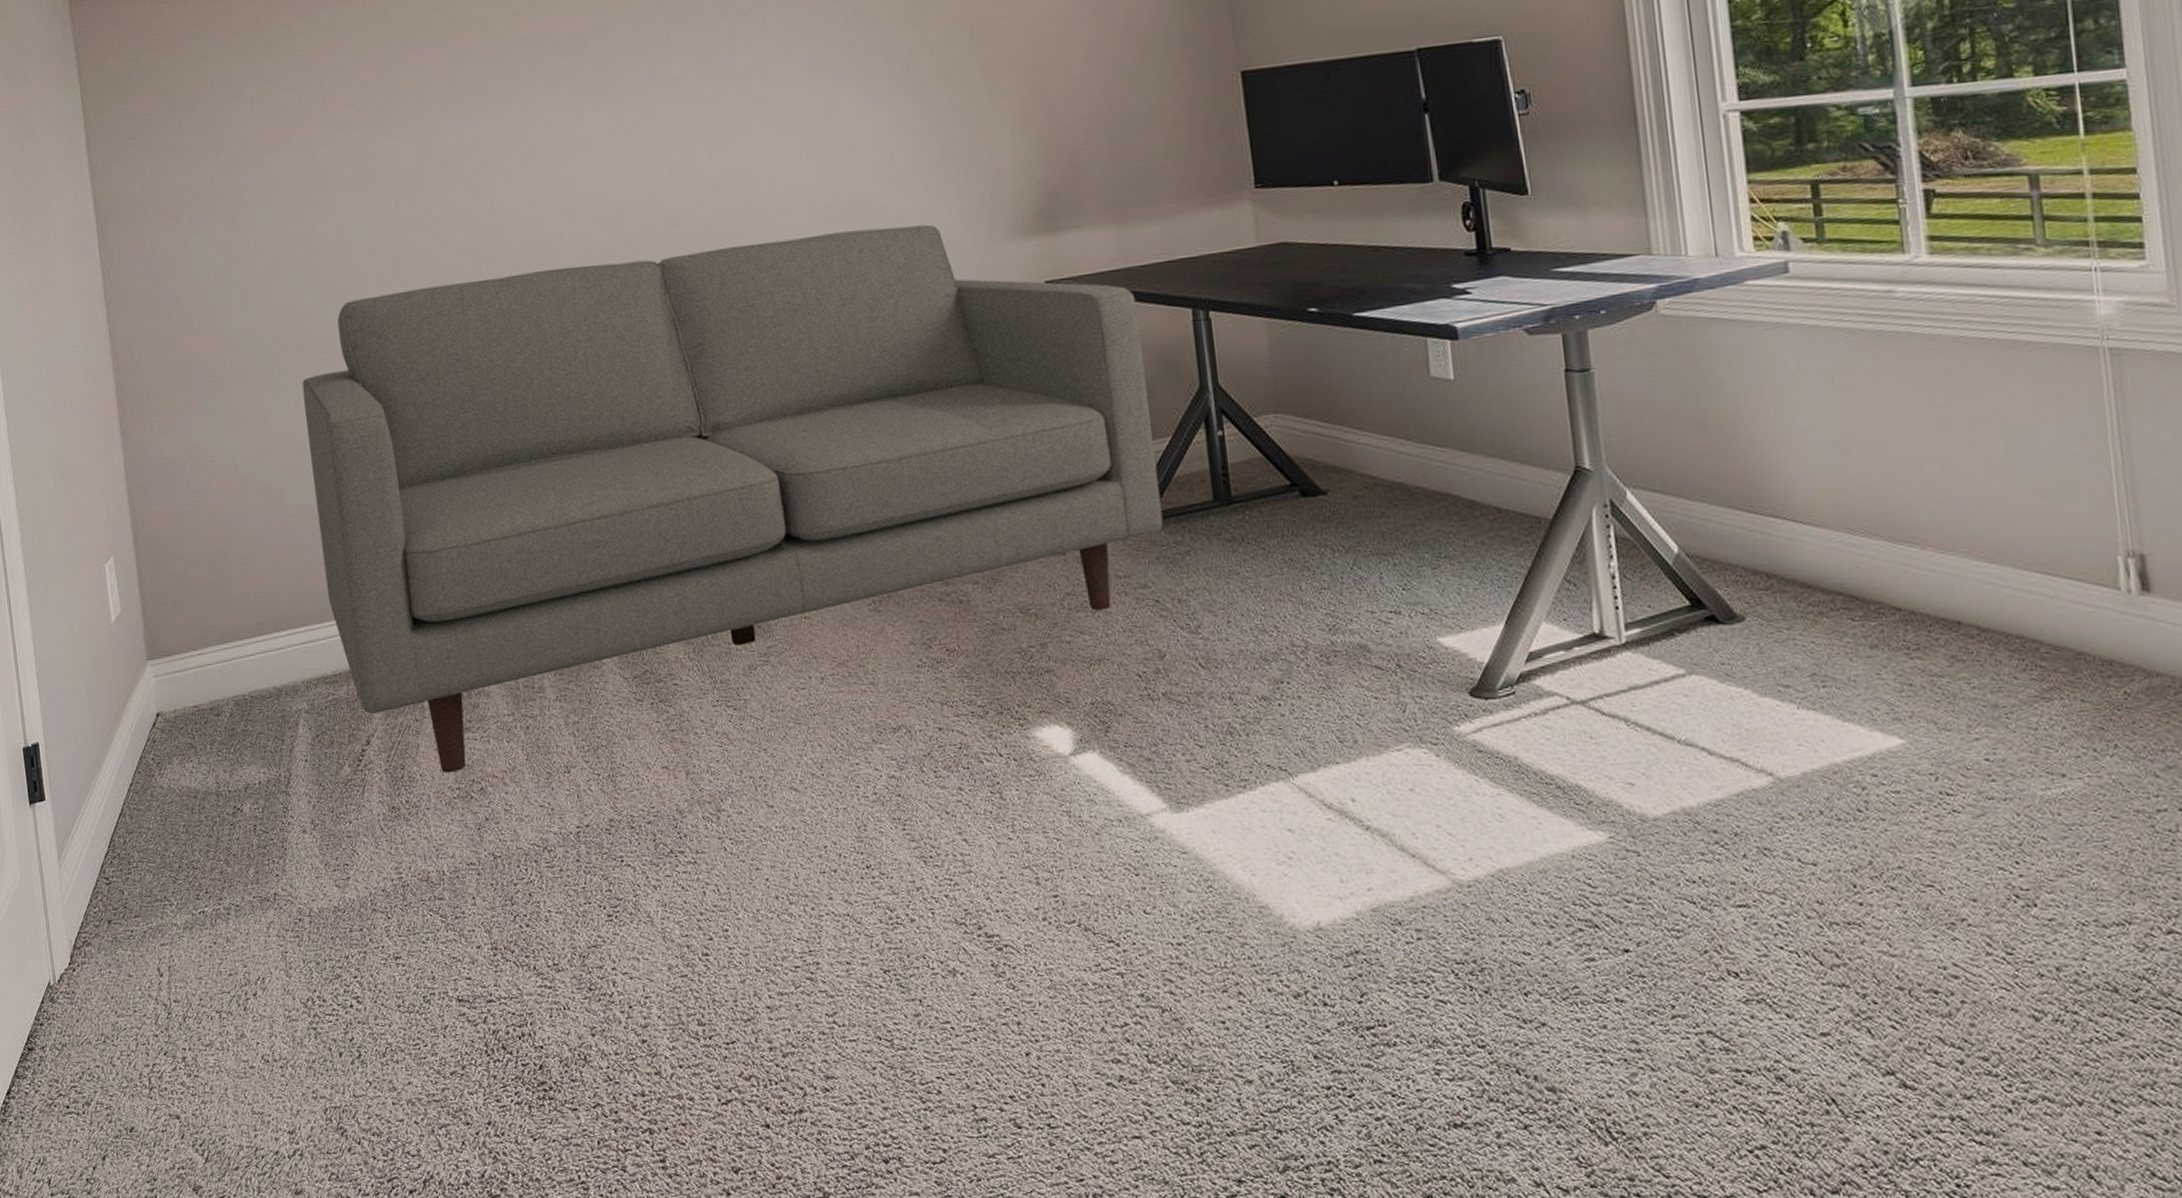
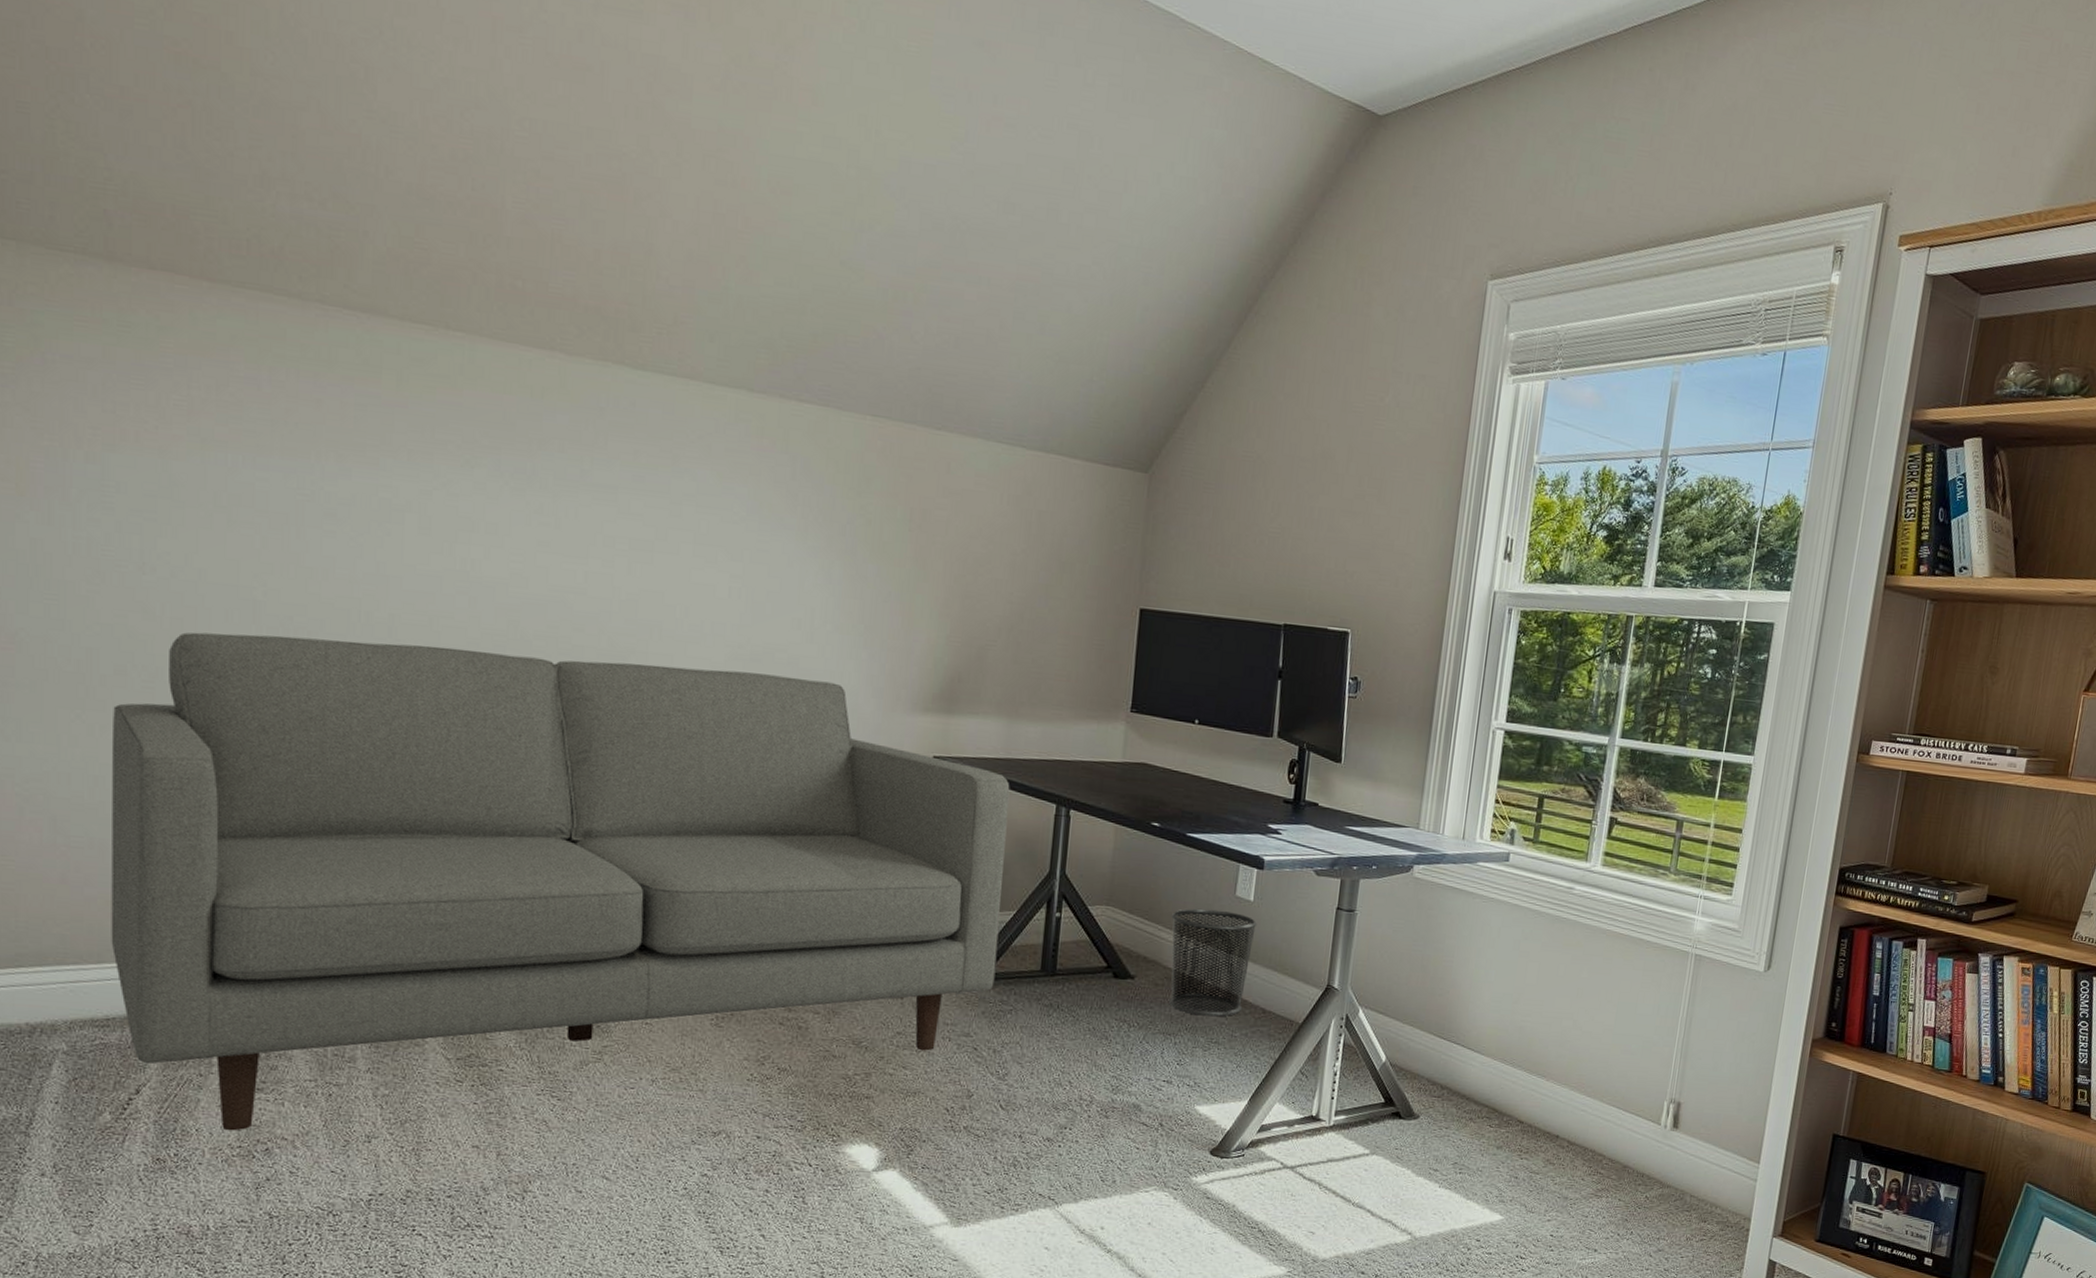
waste bin: none [1355,396,1469,527] -> present [1169,908,1258,1017]

